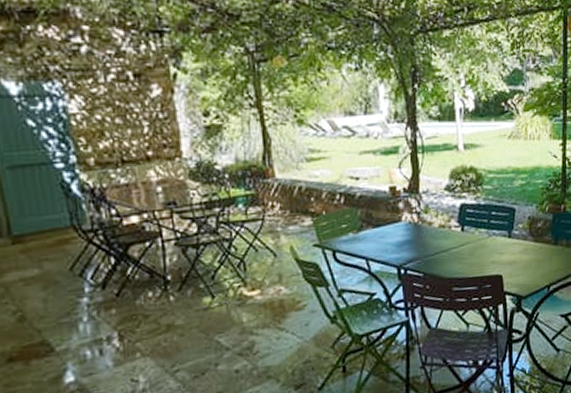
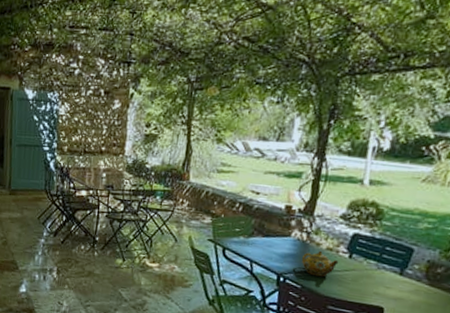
teapot: none [418,229,453,260] -> present [302,250,339,277]

